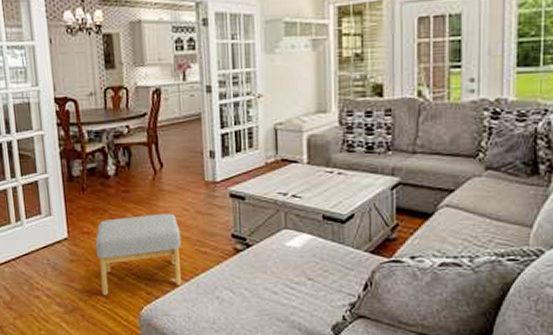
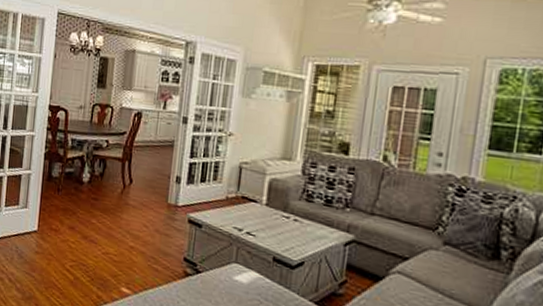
footstool: present [95,213,181,295] -> none [58,221,138,296]

